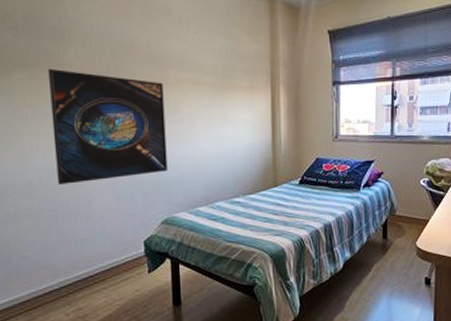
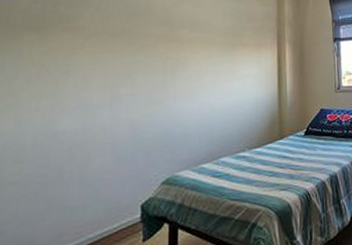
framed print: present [47,68,168,184] -> none [53,30,175,147]

